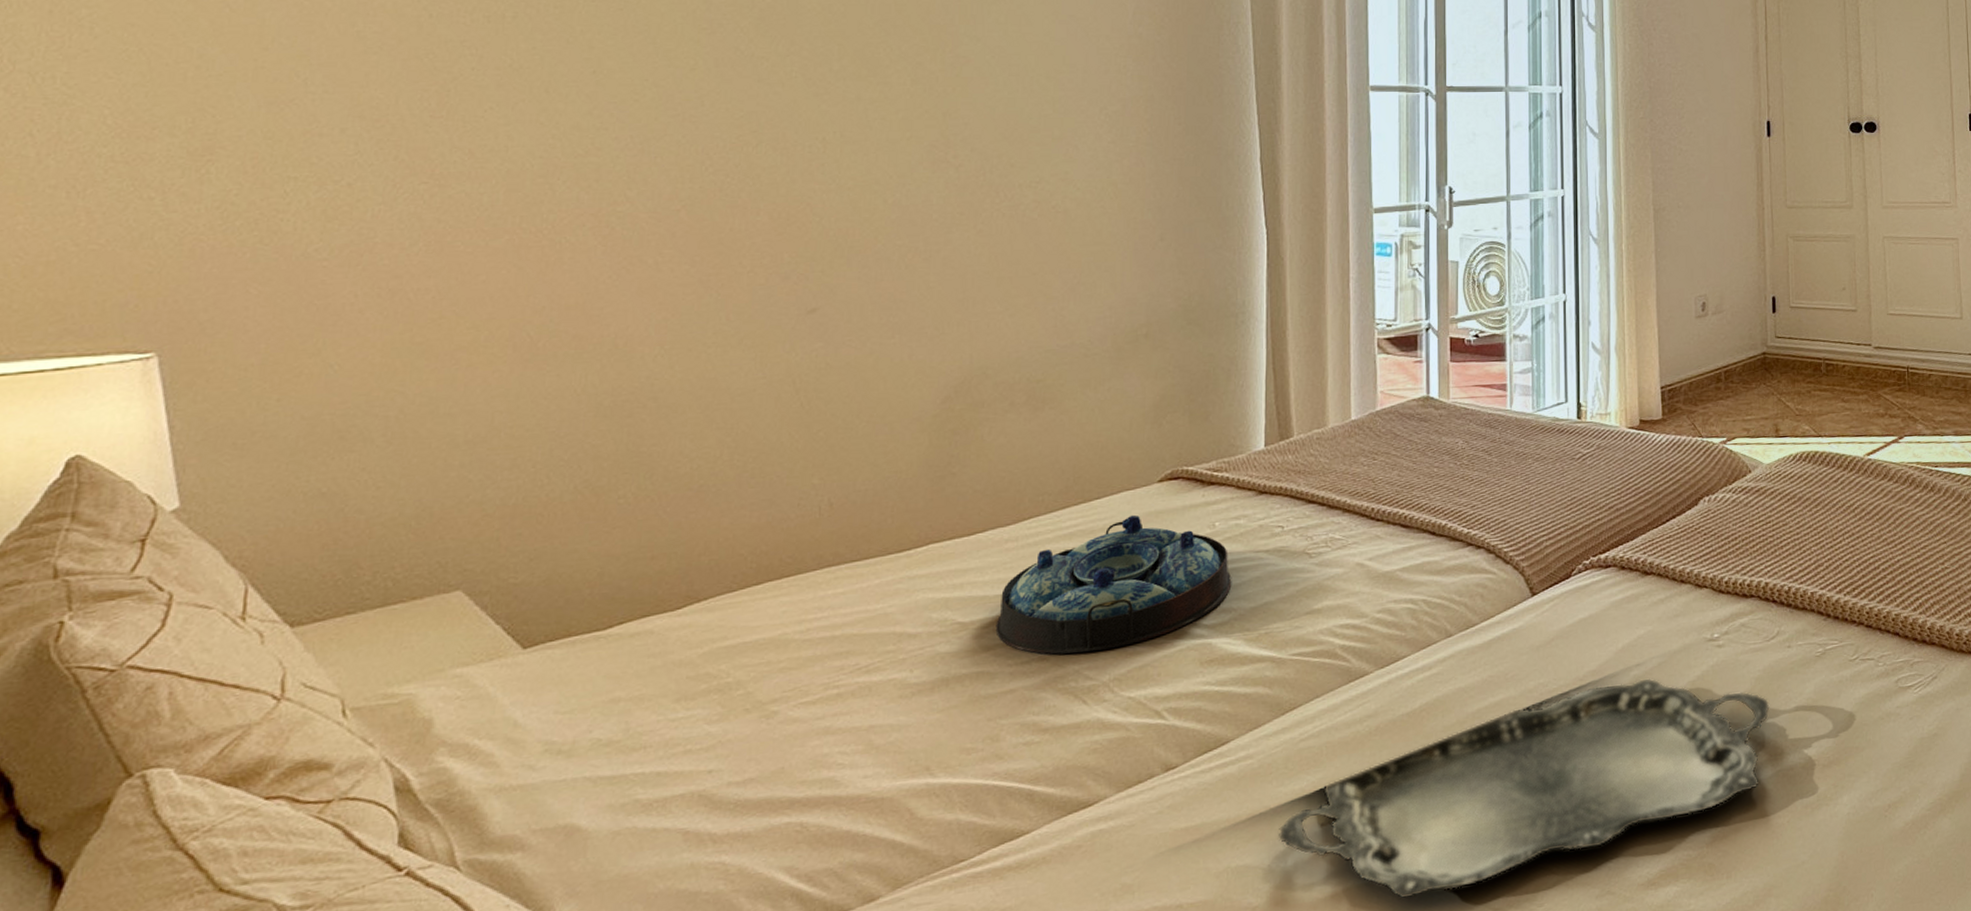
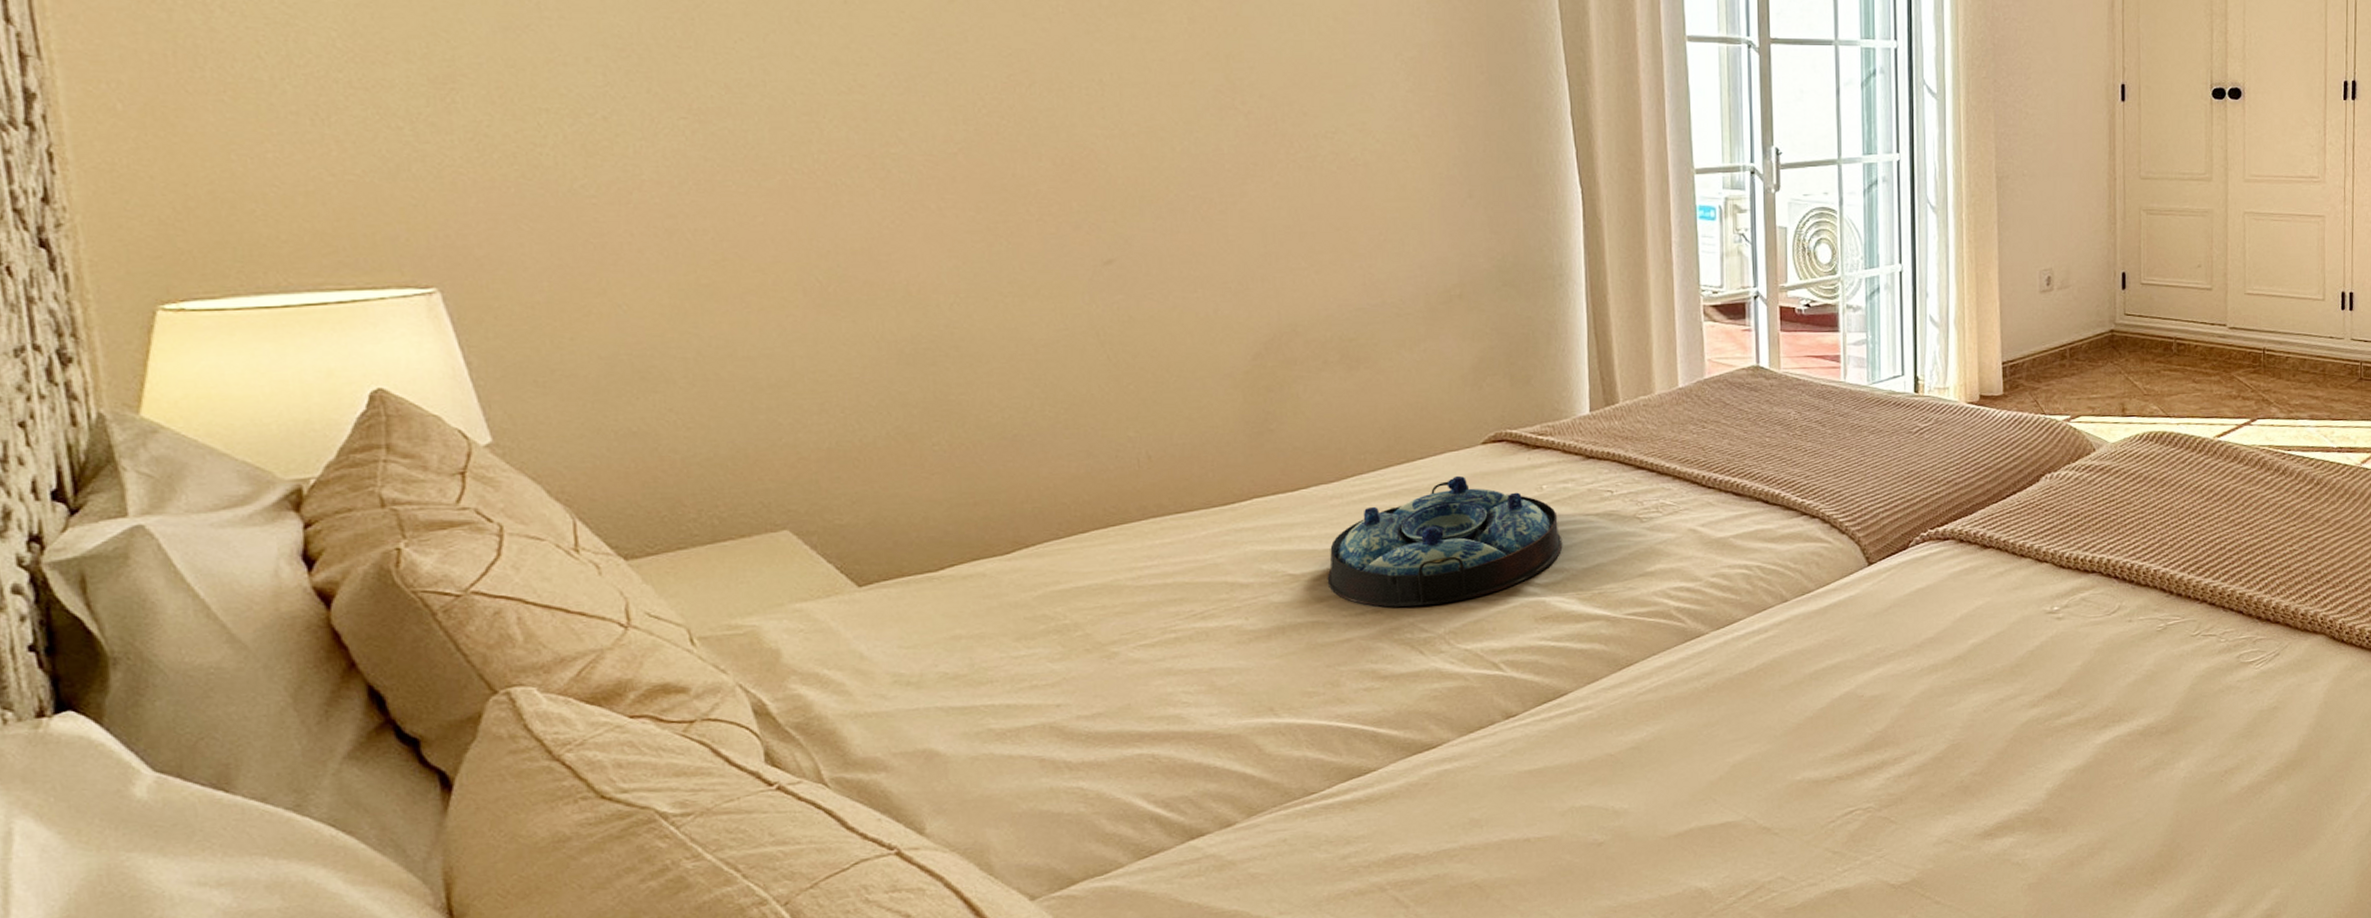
serving tray: present [1277,678,1770,900] -> none [1619,647,2109,841]

